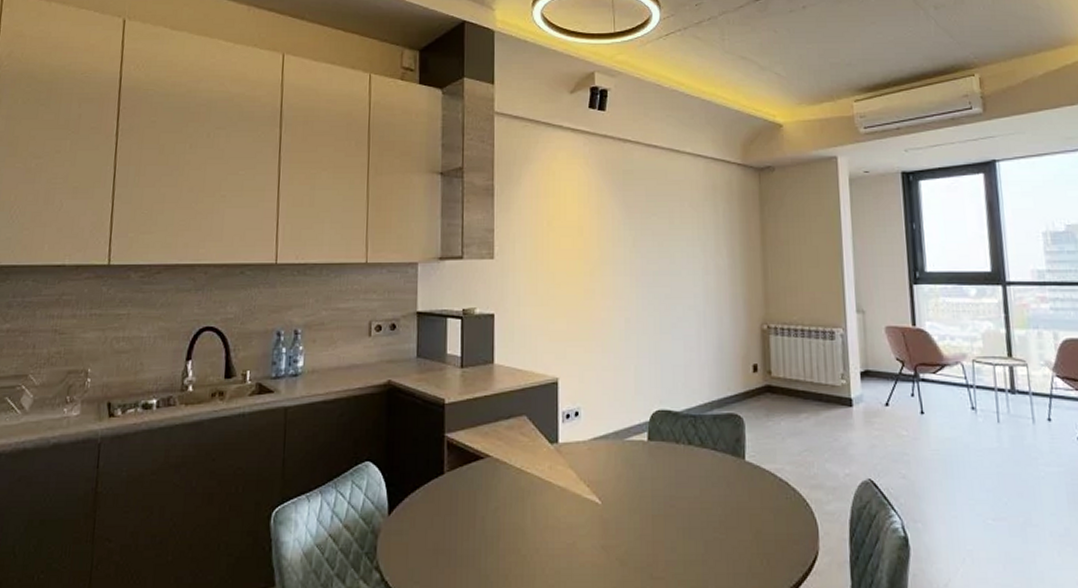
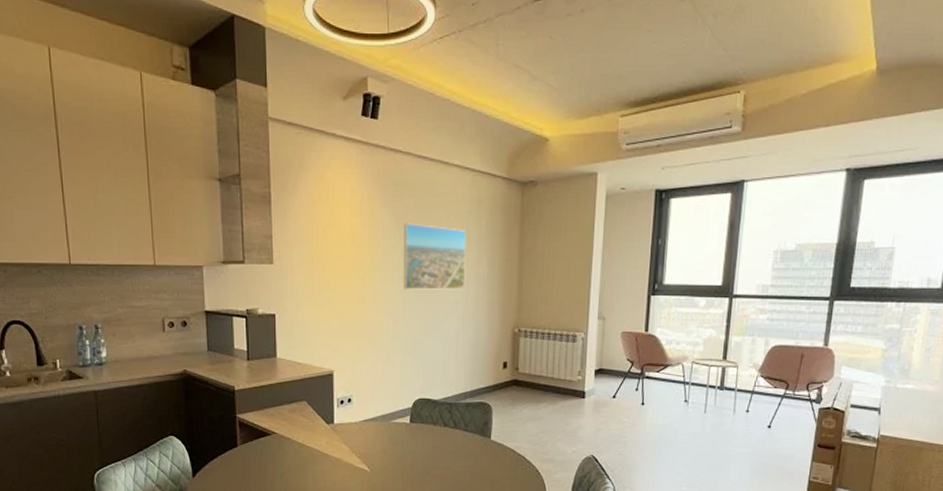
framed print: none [634,212,703,284] -> present [403,223,467,290]

